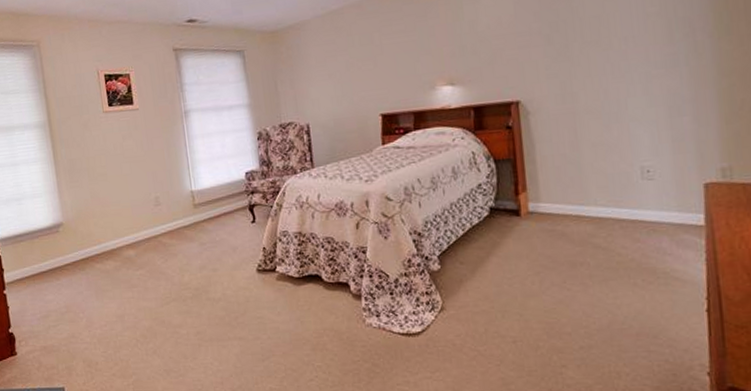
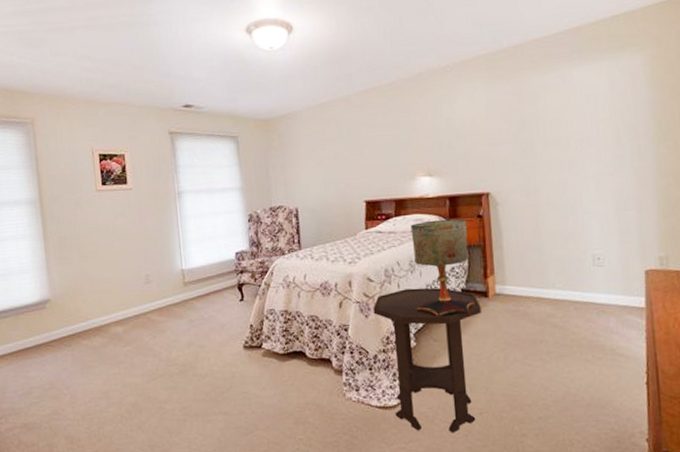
side table: none [392,206,513,363] -> present [373,287,481,433]
table lamp: none [431,131,506,238] -> present [410,218,475,317]

